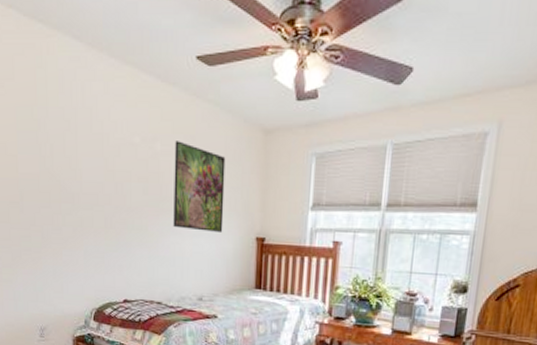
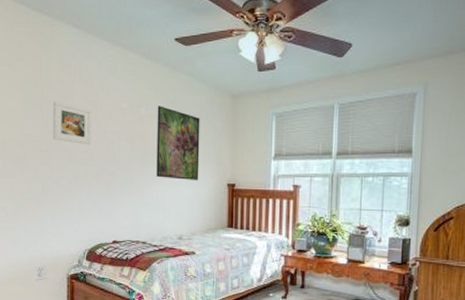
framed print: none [51,133,97,187] -> present [53,102,91,145]

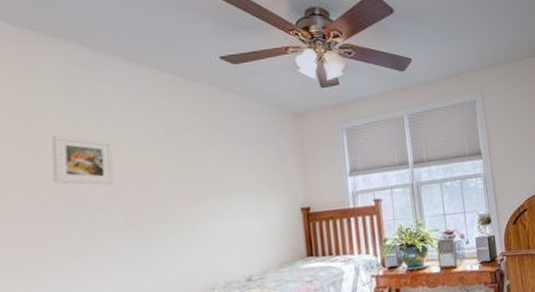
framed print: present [156,106,200,181] -> none [204,130,266,213]

